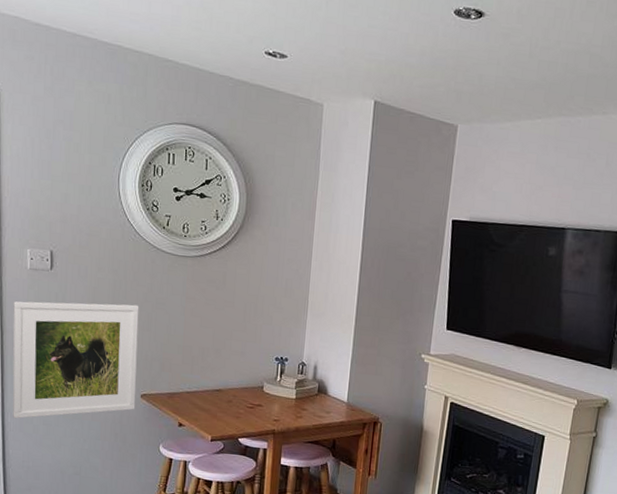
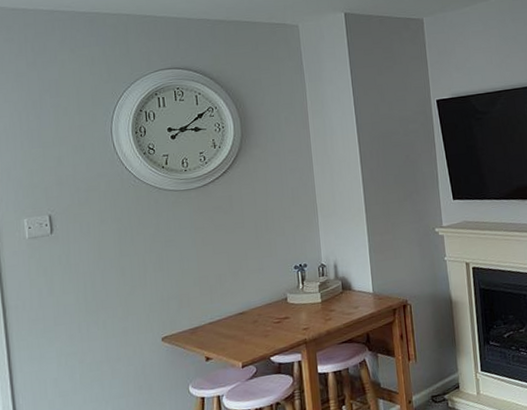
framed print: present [12,301,139,419] -> none [14,248,158,399]

